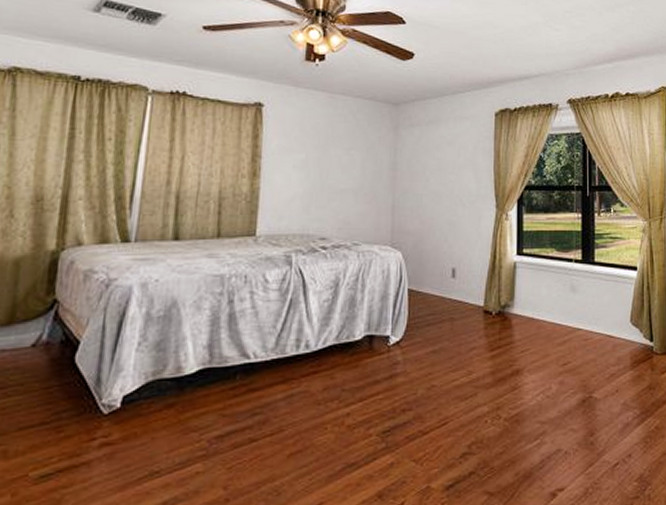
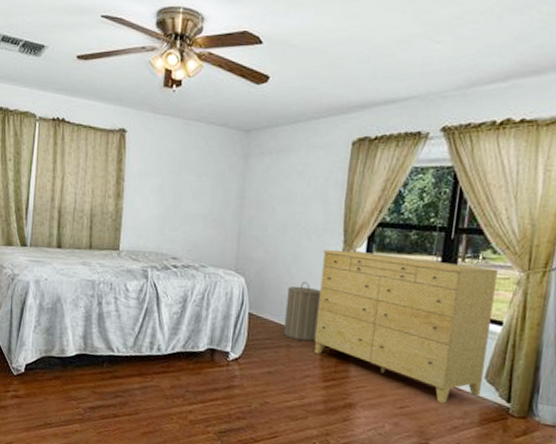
laundry hamper: none [445,249,479,311] -> present [283,281,321,342]
dresser: none [477,215,629,353] -> present [314,249,498,403]

